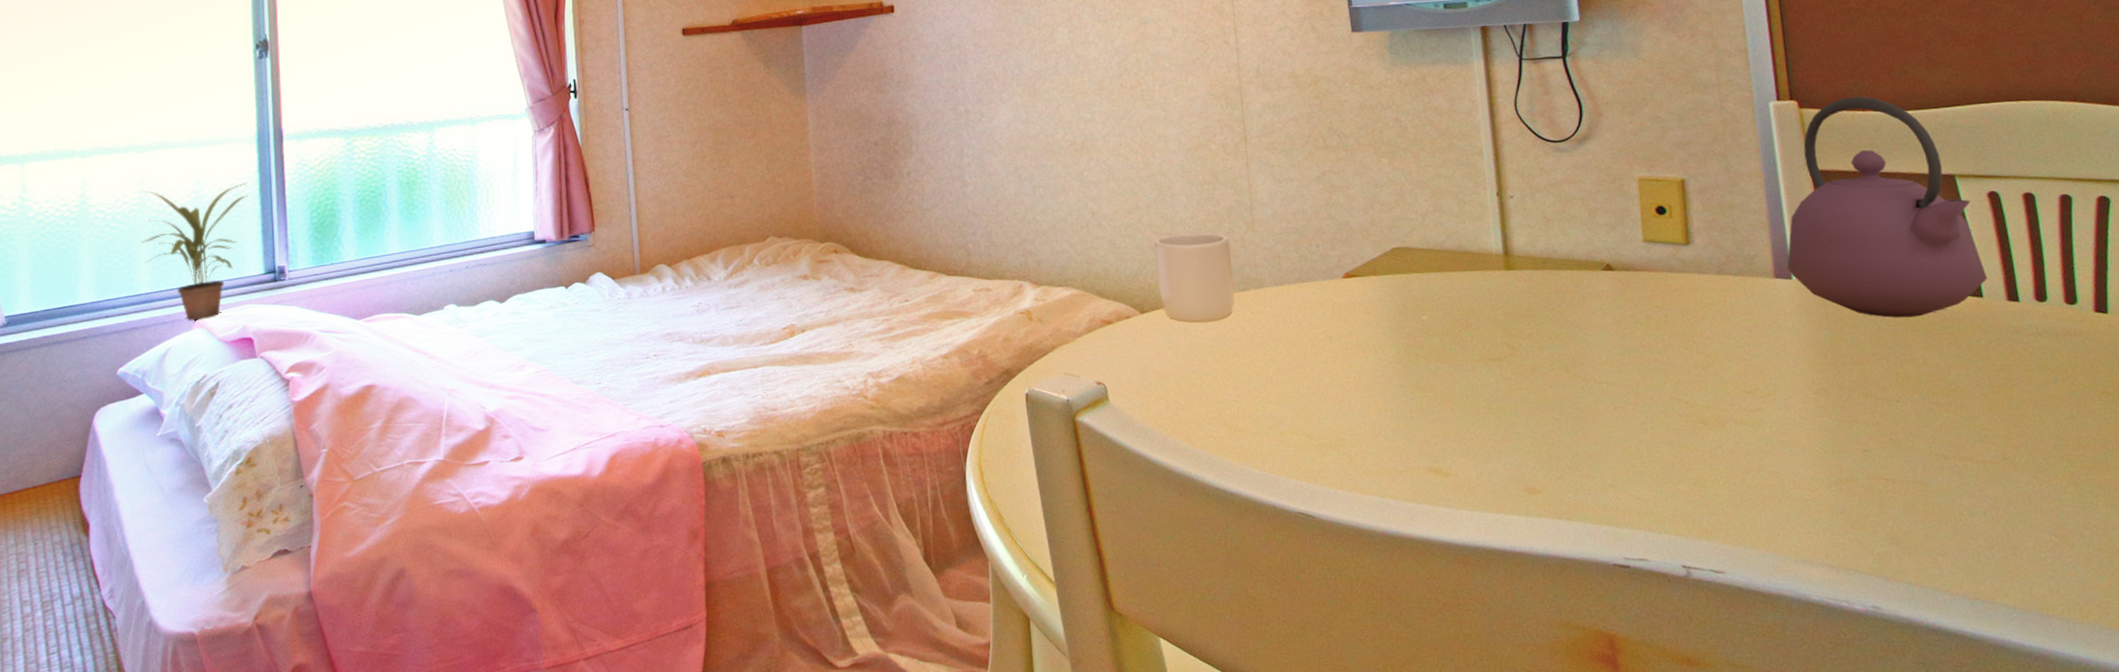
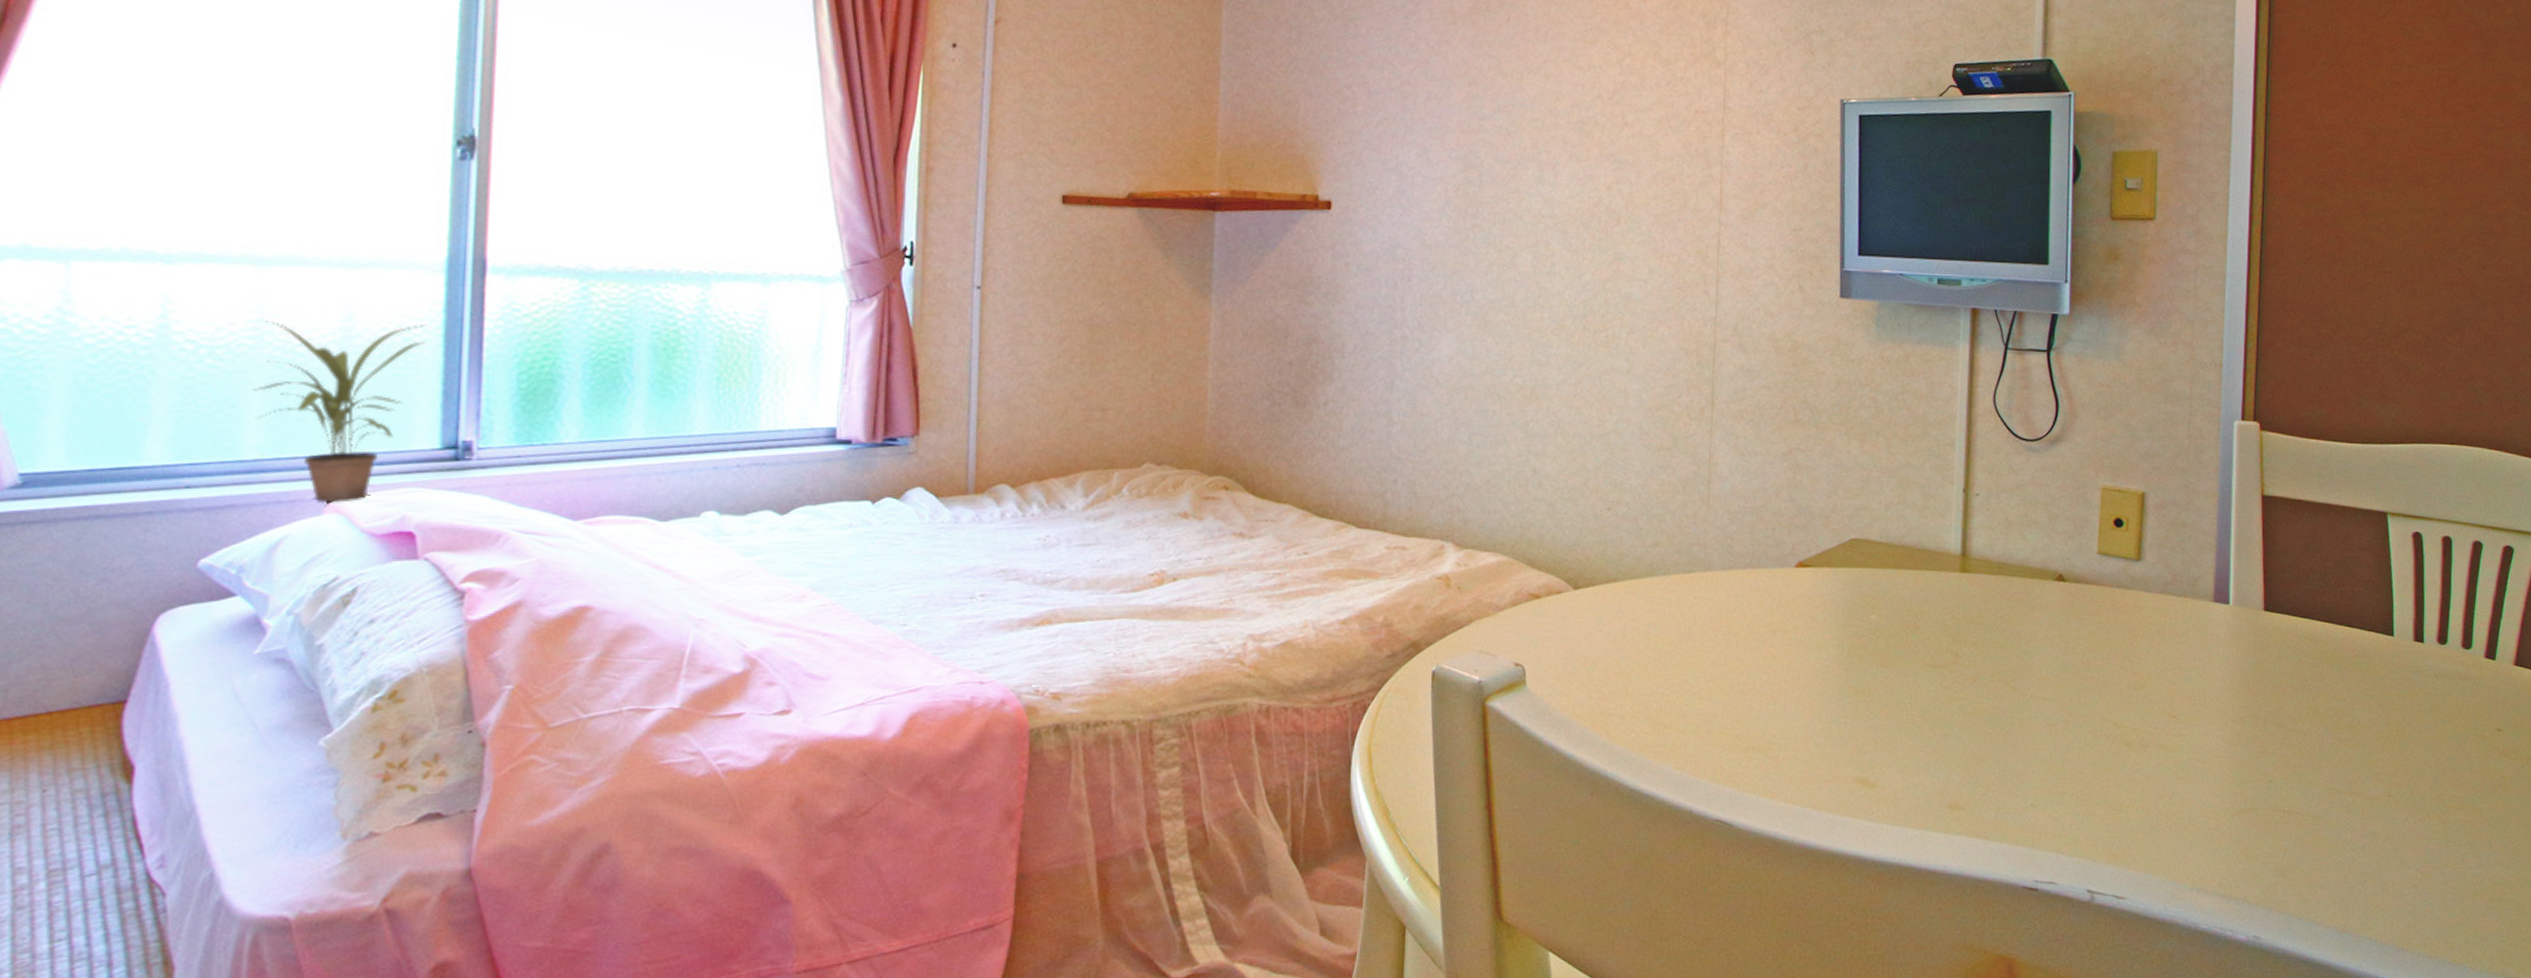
mug: present [1153,232,1235,324] -> none [1597,503,1682,605]
teapot: present [1786,96,1988,318] -> none [2226,424,2401,651]

